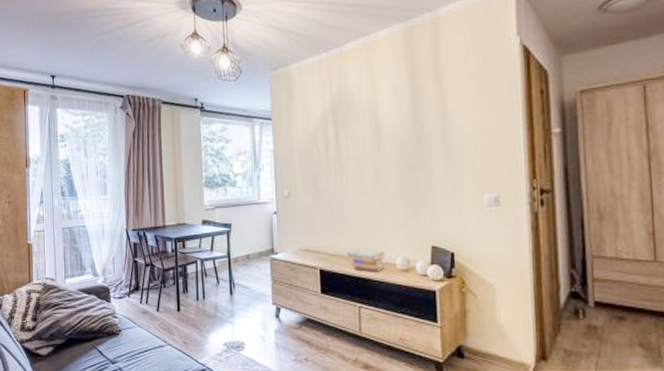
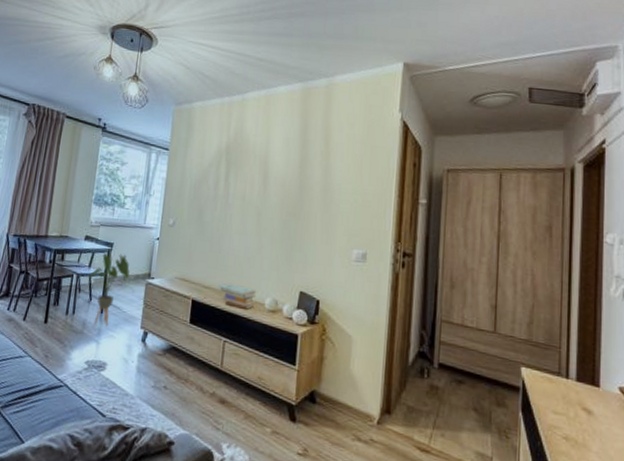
house plant: none [212,233,254,307] -> present [88,252,130,326]

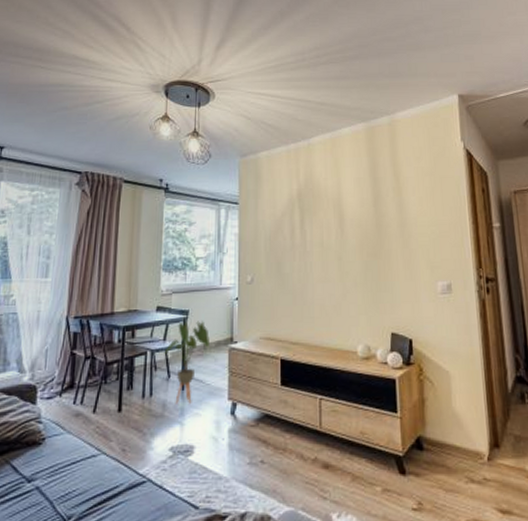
books: present [218,283,256,311] -> none [307,335,347,362]

